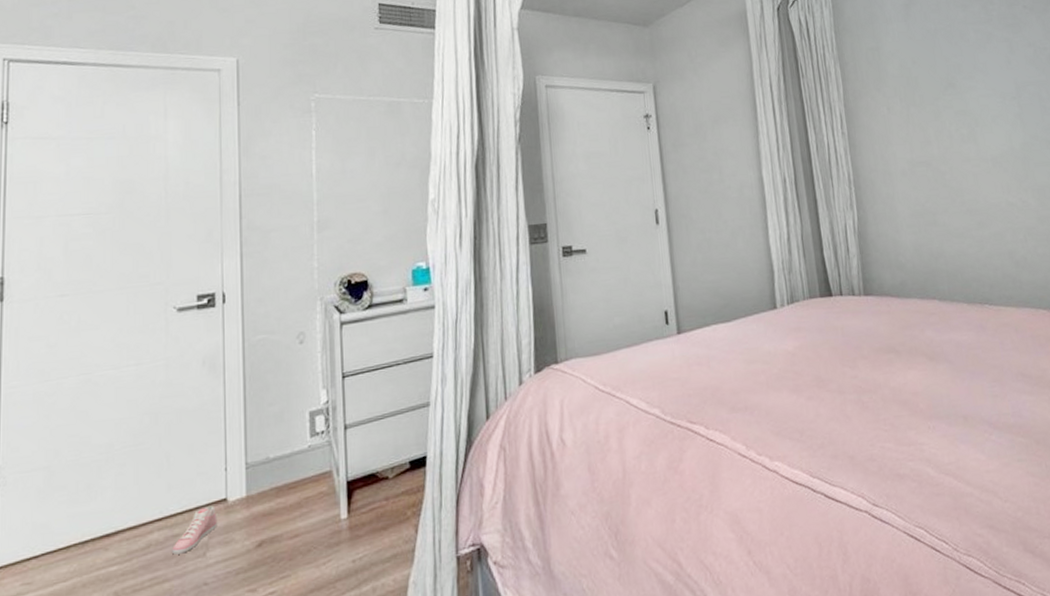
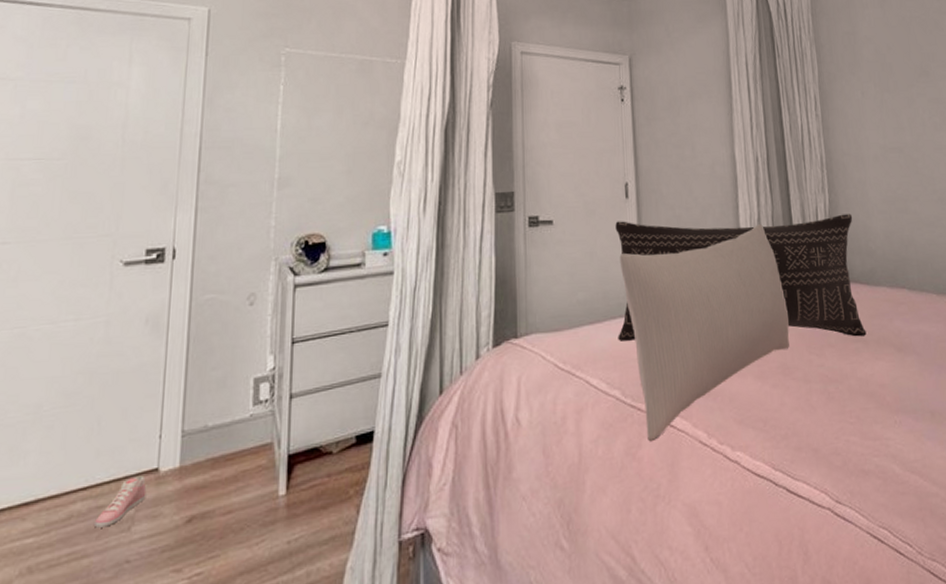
pillow: none [647,229,899,362] -> present [615,214,867,341]
pillow: none [653,243,823,456] -> present [619,224,789,442]

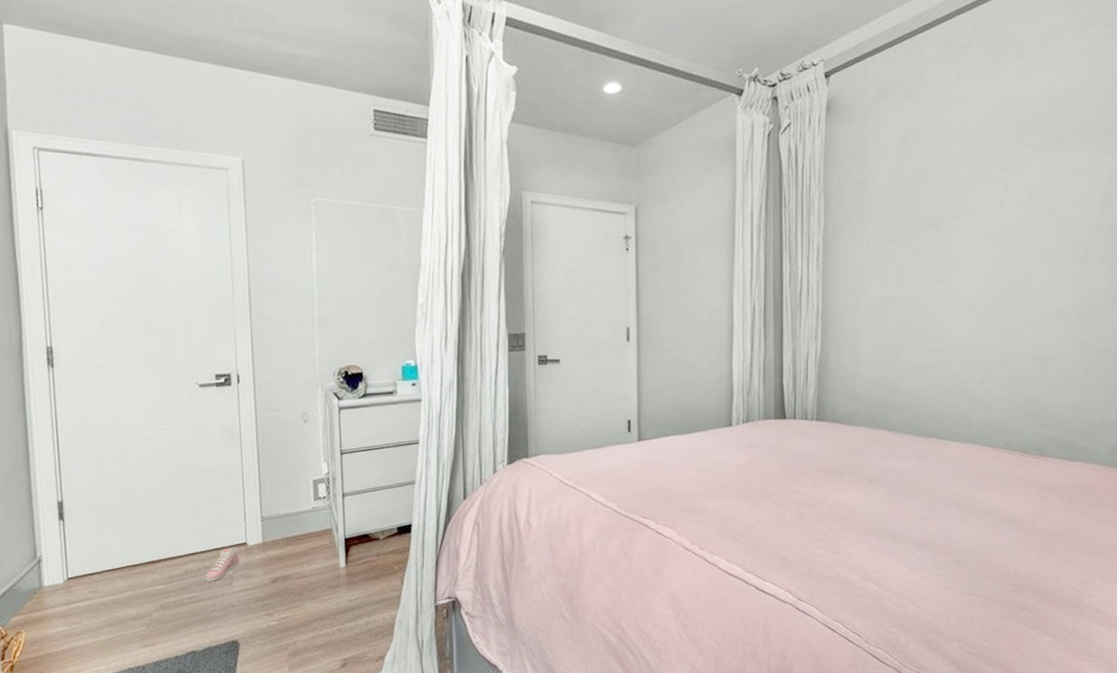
pillow: present [615,214,867,341] -> none [616,360,842,469]
pillow: present [619,224,789,442] -> none [619,368,771,545]

